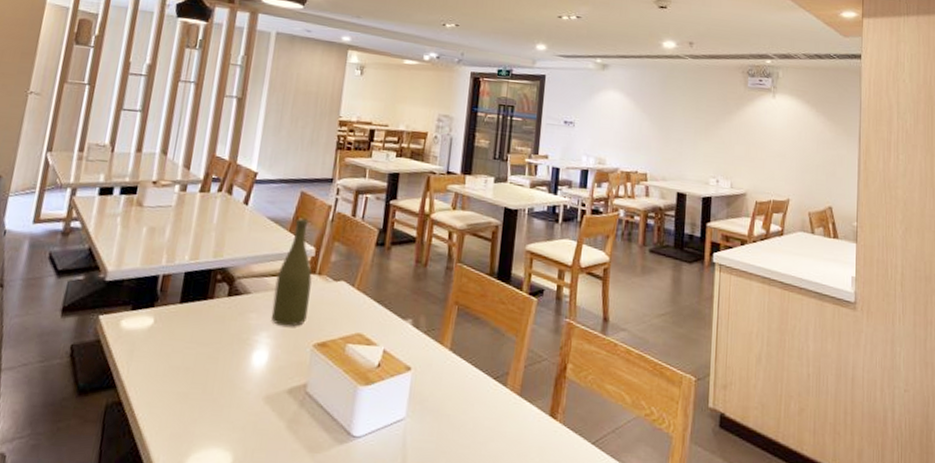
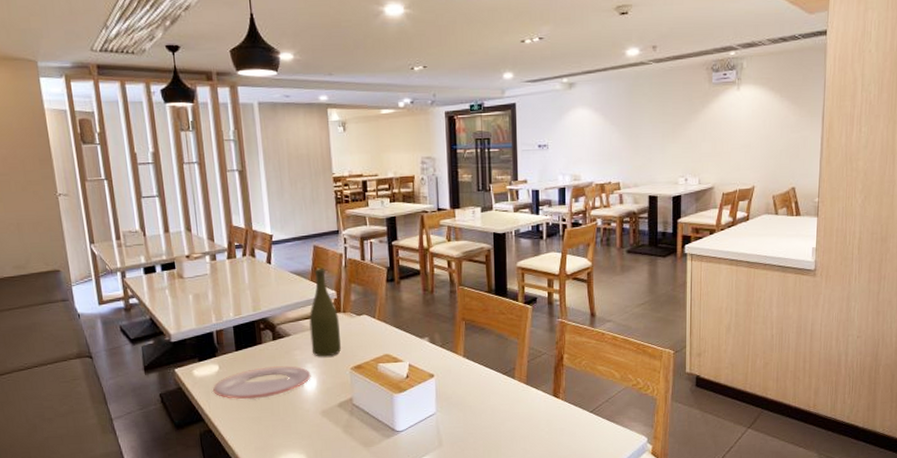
plate: none [138,328,264,369] -> present [213,366,311,400]

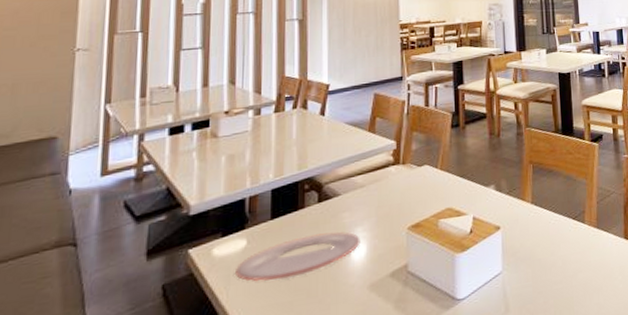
bottle: present [309,268,341,357] -> none [363,117,397,218]

